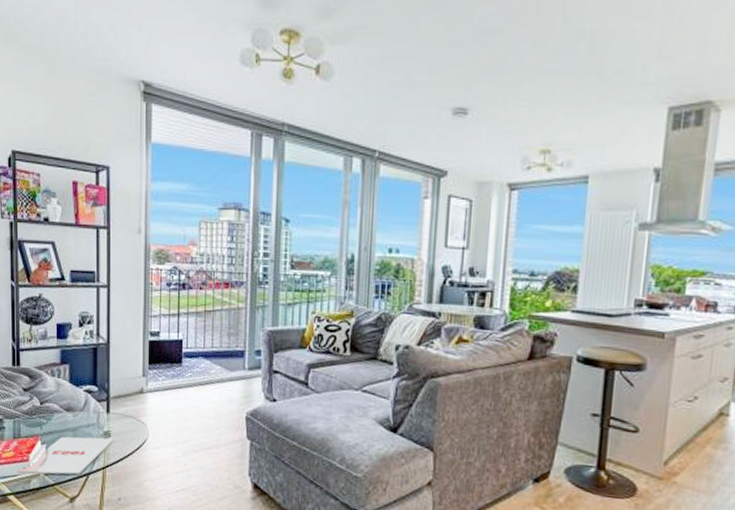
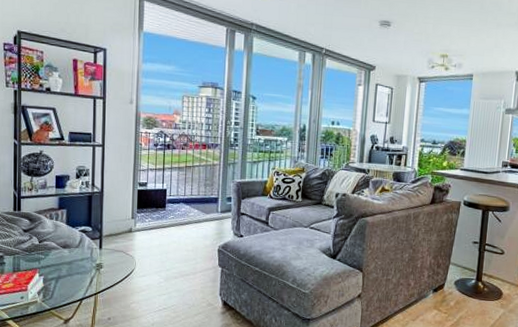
magazine: present [17,436,114,475] -> none [16,269,105,302]

